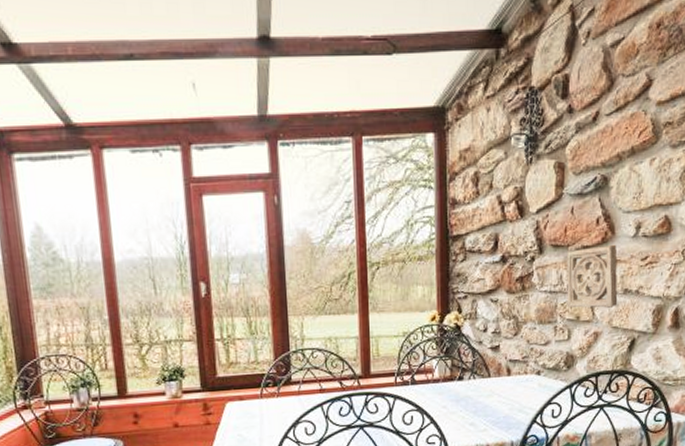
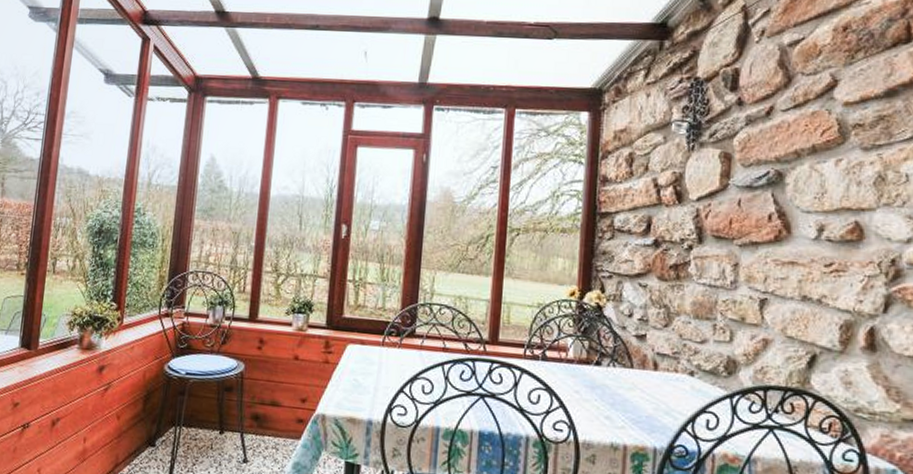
wall ornament: present [567,244,618,309] -> none [729,244,794,315]

